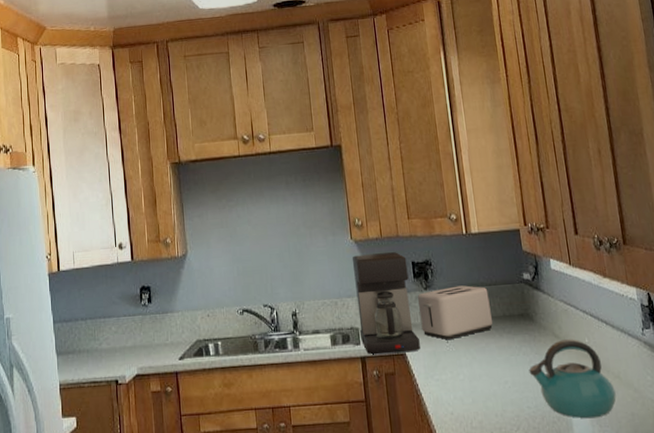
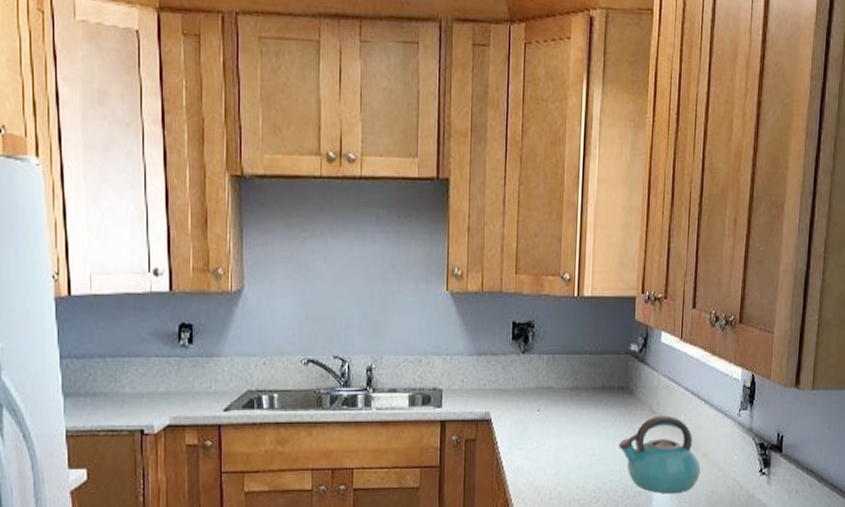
coffee maker: present [352,252,421,355] -> none [444,309,508,419]
toaster: present [417,285,493,340] -> none [512,352,591,409]

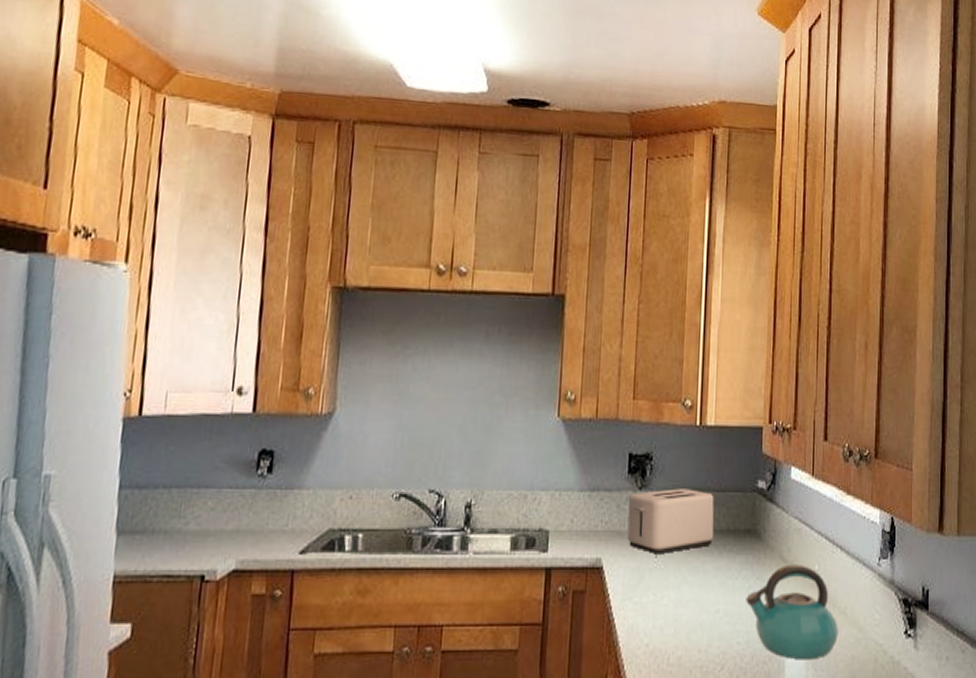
toaster: none [512,352,591,409] -> present [627,489,714,555]

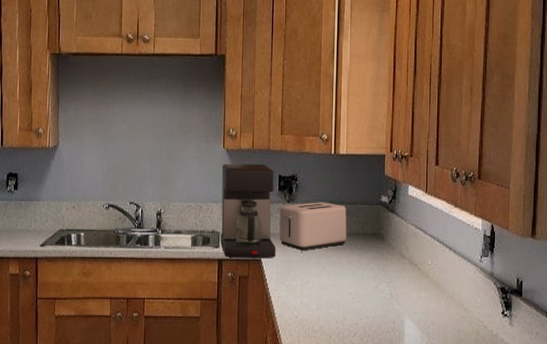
coffee maker: none [550,438,623,566] -> present [221,164,276,258]
kettle: present [746,564,838,660] -> none [373,260,447,331]

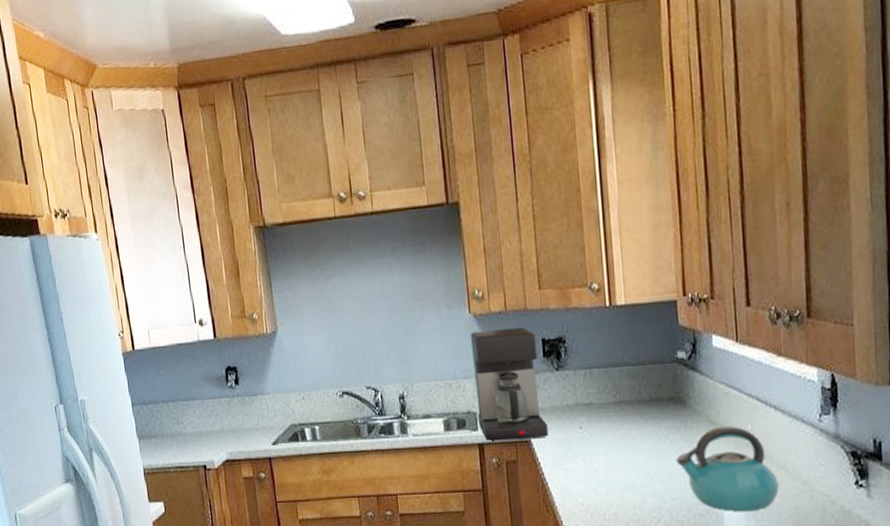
toaster: present [279,202,347,251] -> none [546,365,637,426]
kettle: none [373,260,447,331] -> present [676,425,779,512]

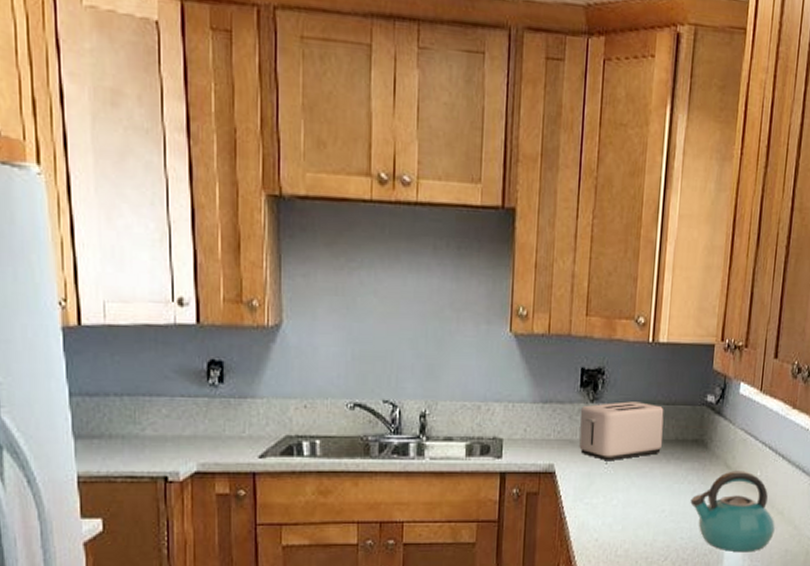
coffee maker: present [470,328,548,442] -> none [504,352,576,471]
toaster: none [546,365,637,426] -> present [579,401,664,461]

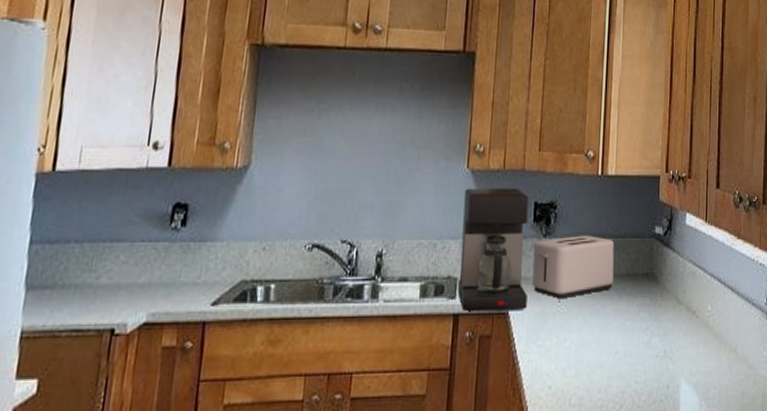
coffee maker: none [504,352,576,471] -> present [458,188,529,312]
kettle: present [690,471,775,553] -> none [643,305,730,397]

